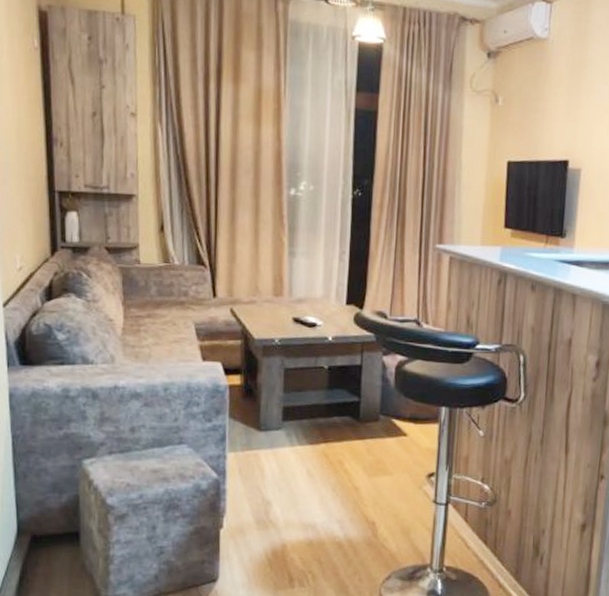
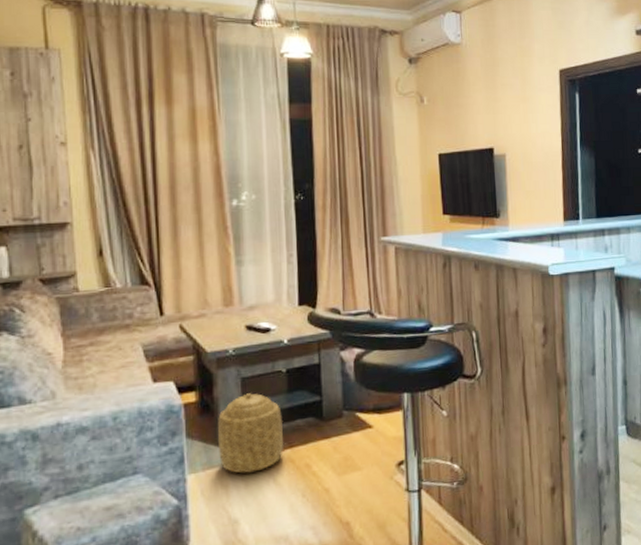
basket: none [257,384,321,461] -> present [217,393,284,474]

